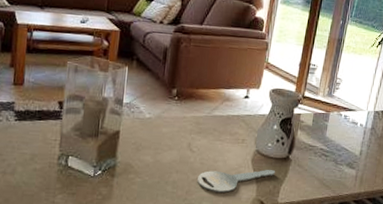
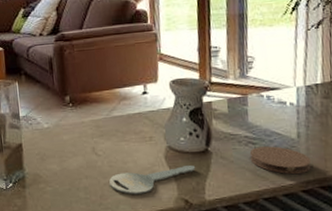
coaster: none [320,159,366,186] -> present [249,146,312,175]

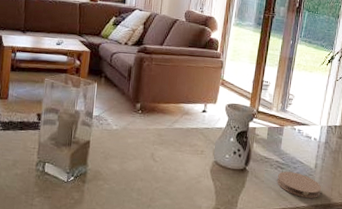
key: present [109,165,196,195] -> none [160,179,234,201]

